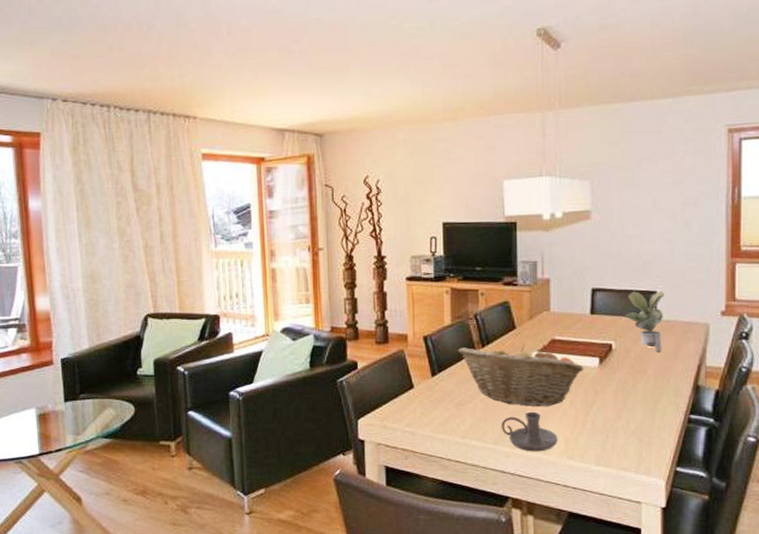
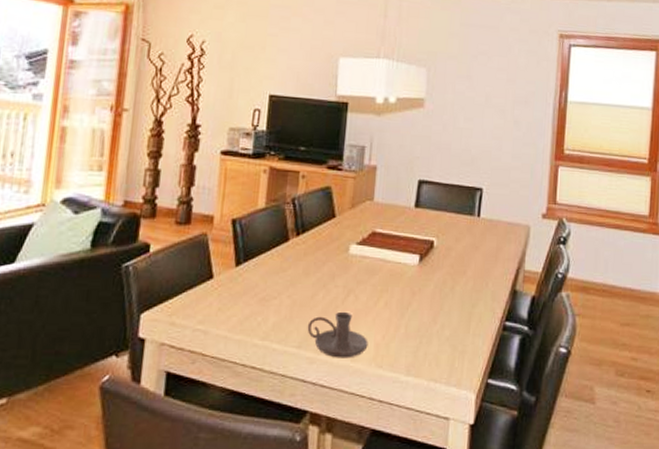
fruit basket: present [457,344,585,407] -> none [268,235,404,307]
potted plant: present [625,291,664,351] -> none [449,186,489,252]

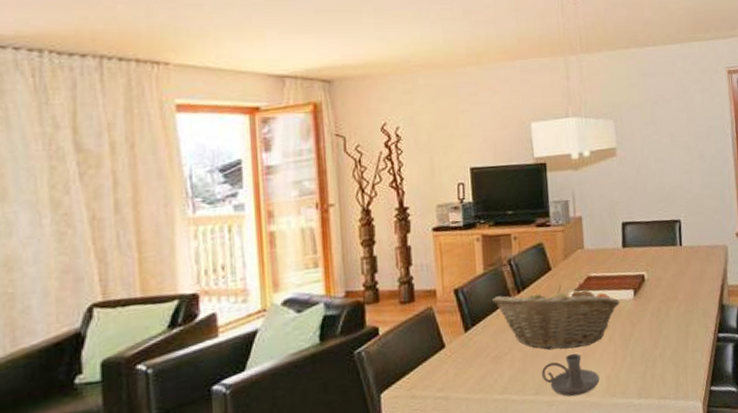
fruit basket: none [268,235,404,307] -> present [491,285,621,350]

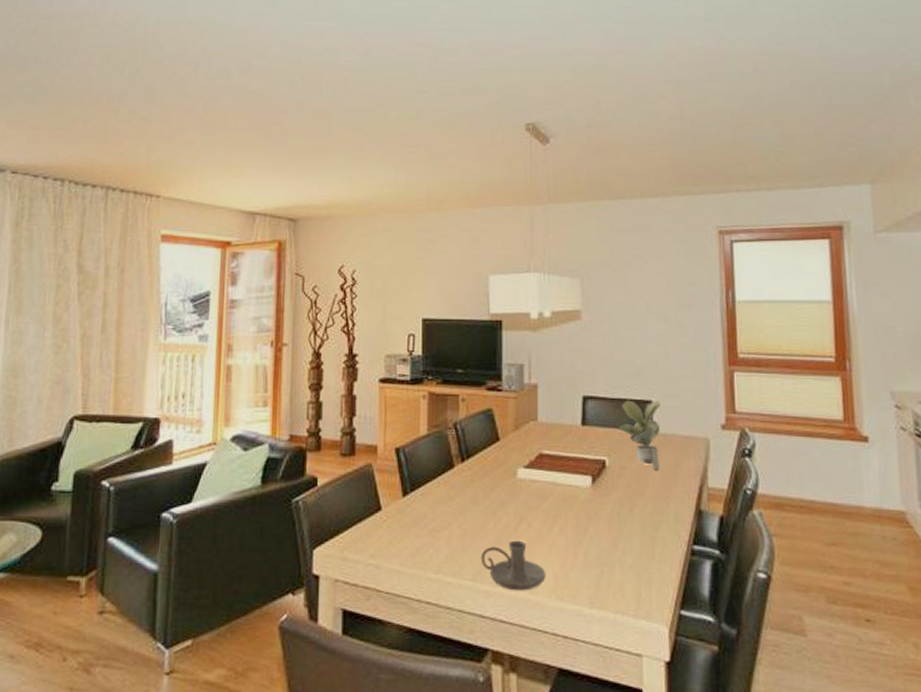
fruit basket: present [491,285,621,350] -> none [433,459,576,535]
potted plant: none [654,219,689,277] -> present [619,400,660,470]

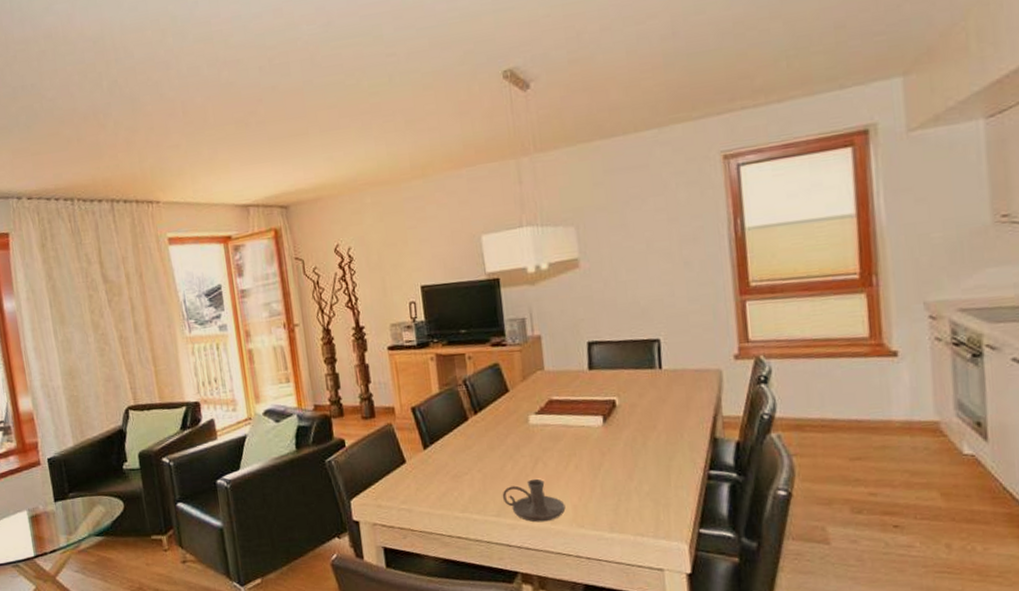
potted plant: present [619,400,660,470] -> none [627,339,672,404]

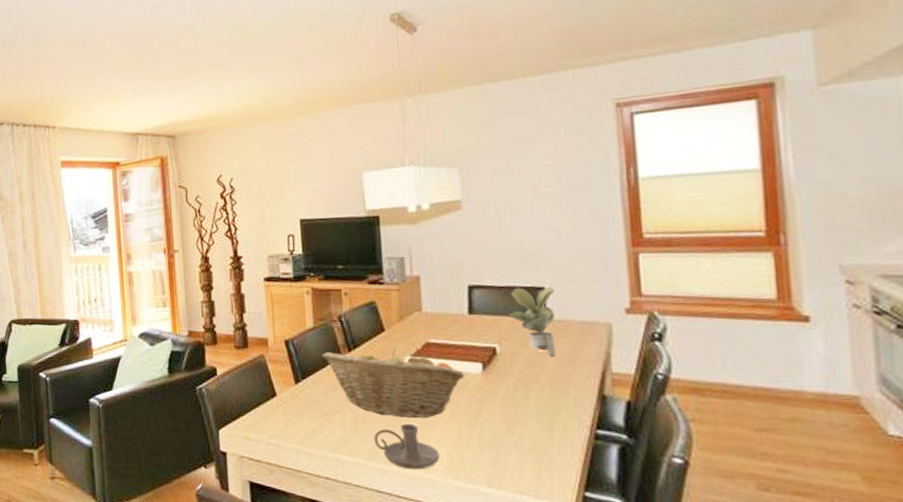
fruit basket: none [448,407,588,474] -> present [321,348,466,419]
potted plant: none [627,339,672,404] -> present [509,287,556,356]

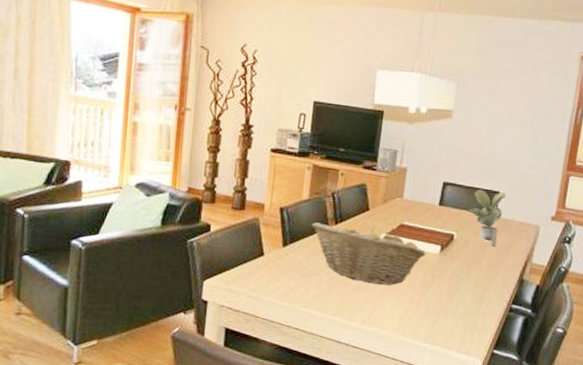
candle holder: present [373,423,440,470] -> none [342,288,394,326]

